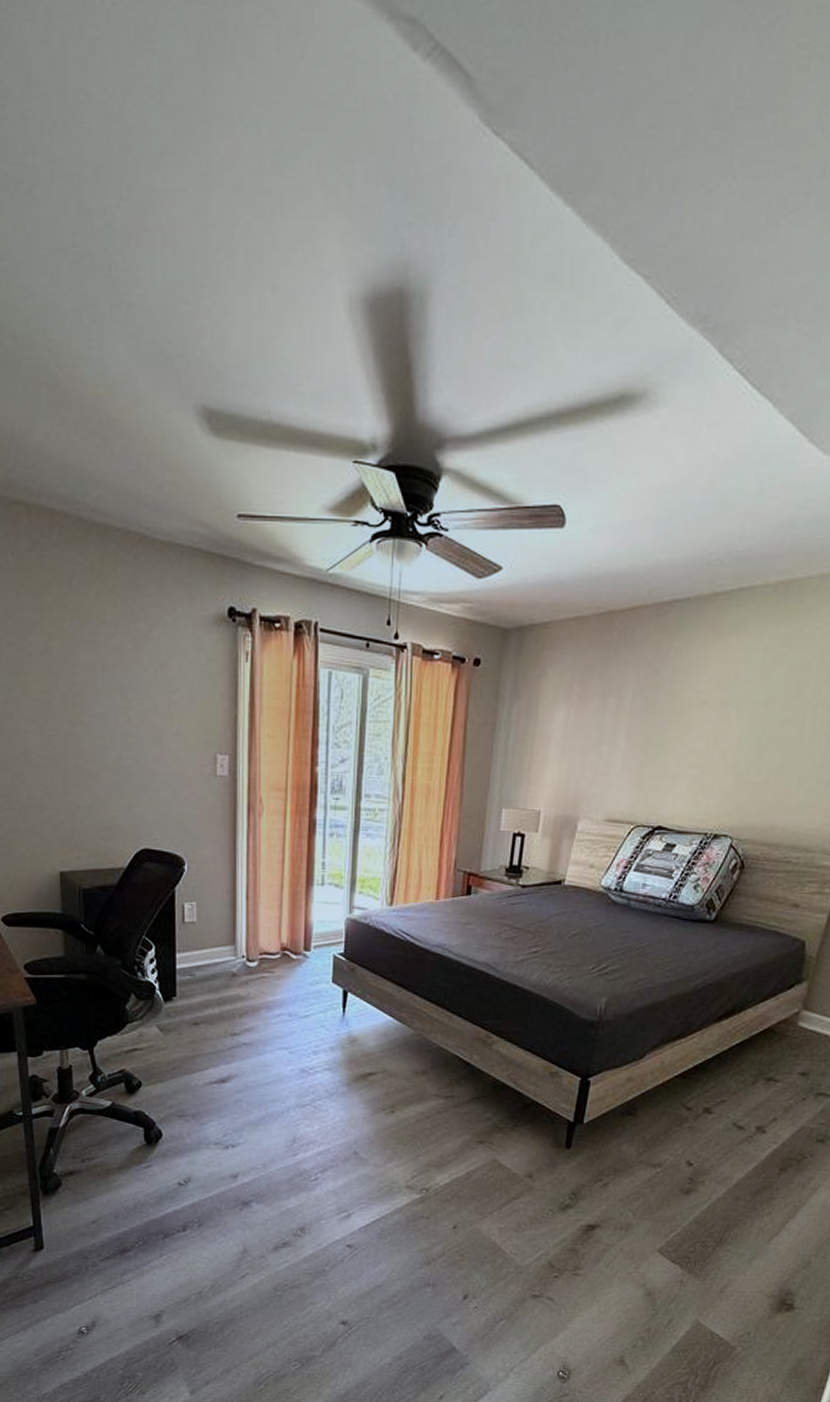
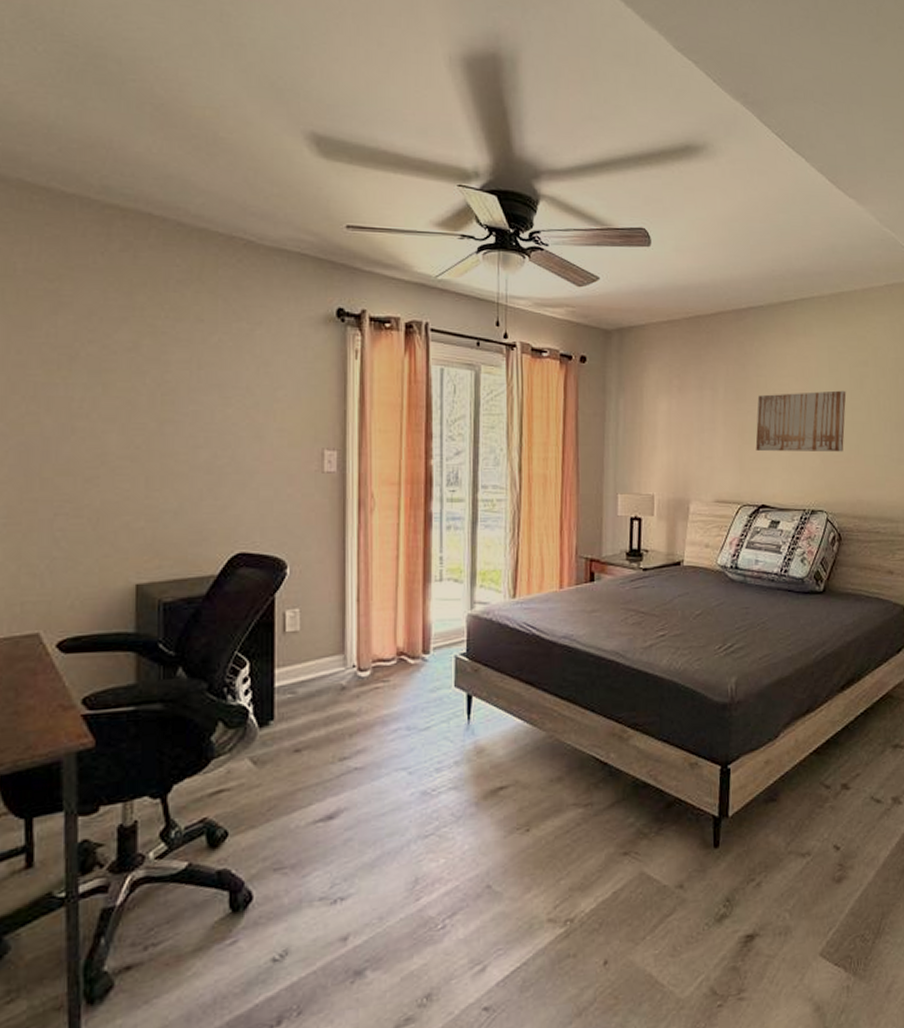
wall art: none [659,700,778,772] -> present [755,390,847,452]

